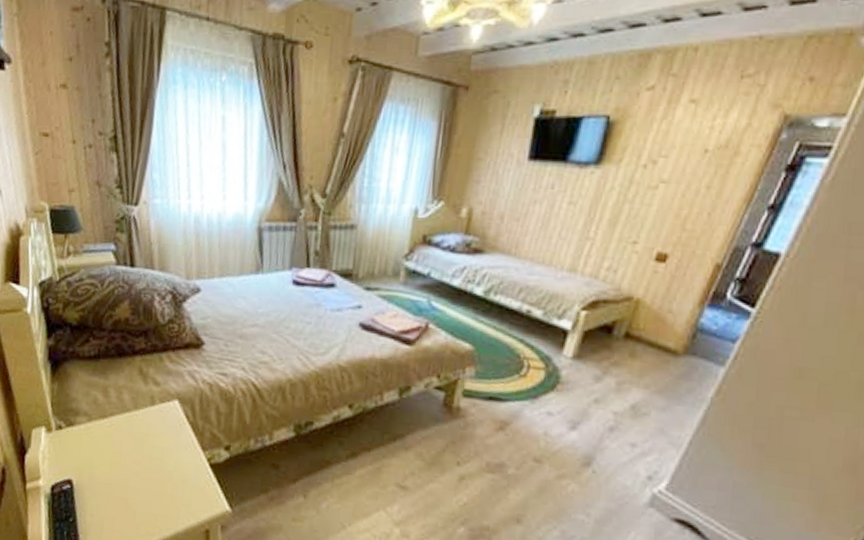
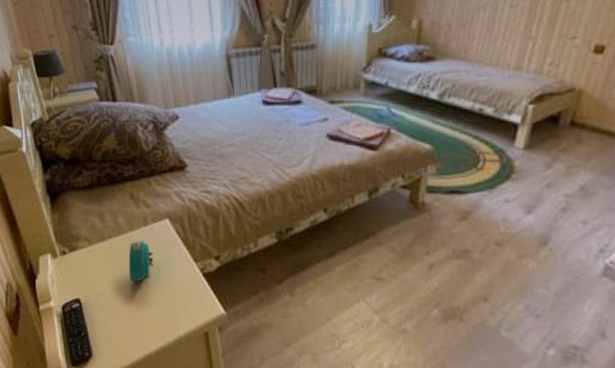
alarm clock: none [128,421,158,473] -> present [128,240,153,287]

